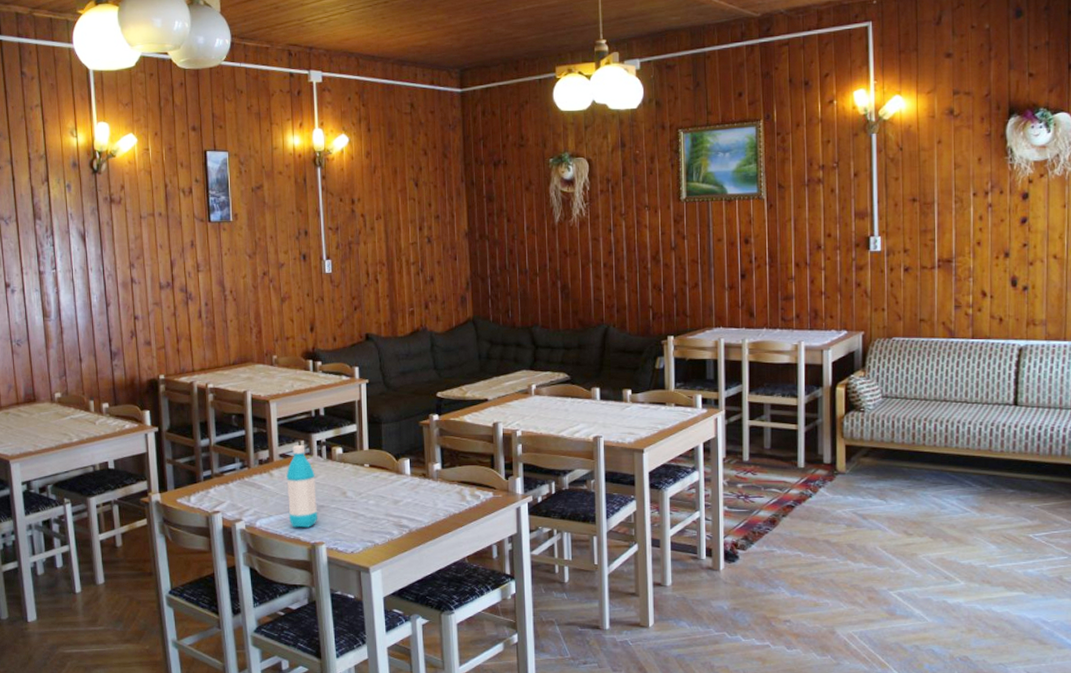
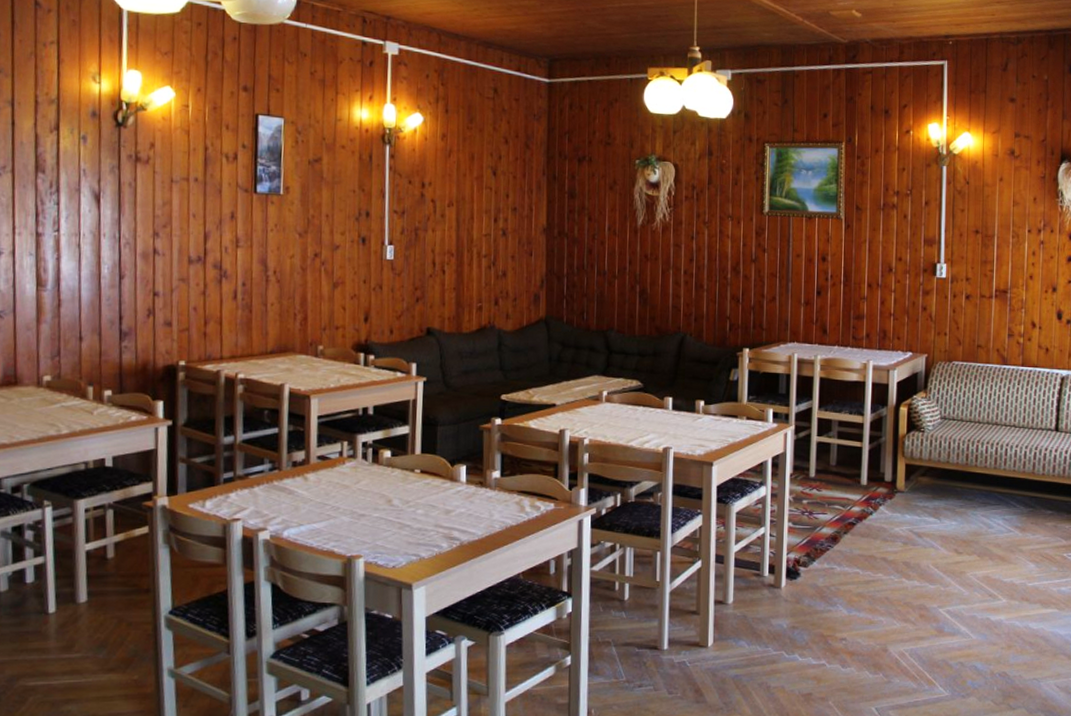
water bottle: present [286,445,318,528] -> none [322,447,358,539]

